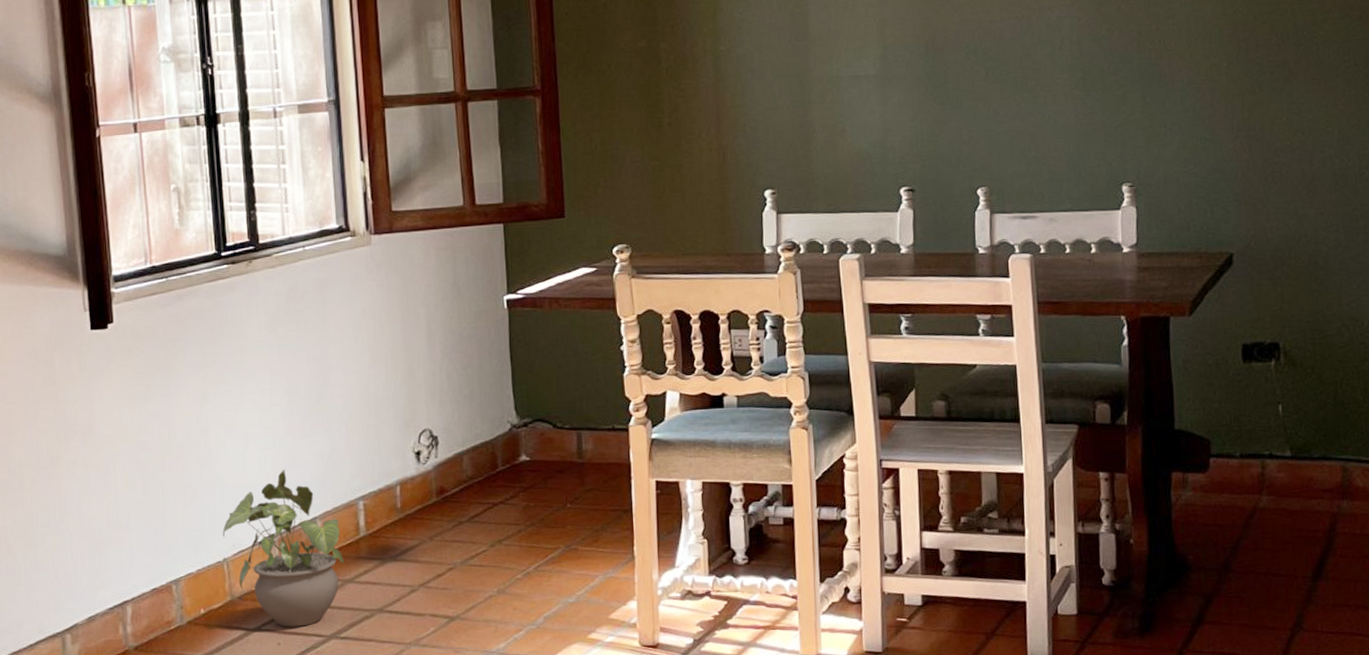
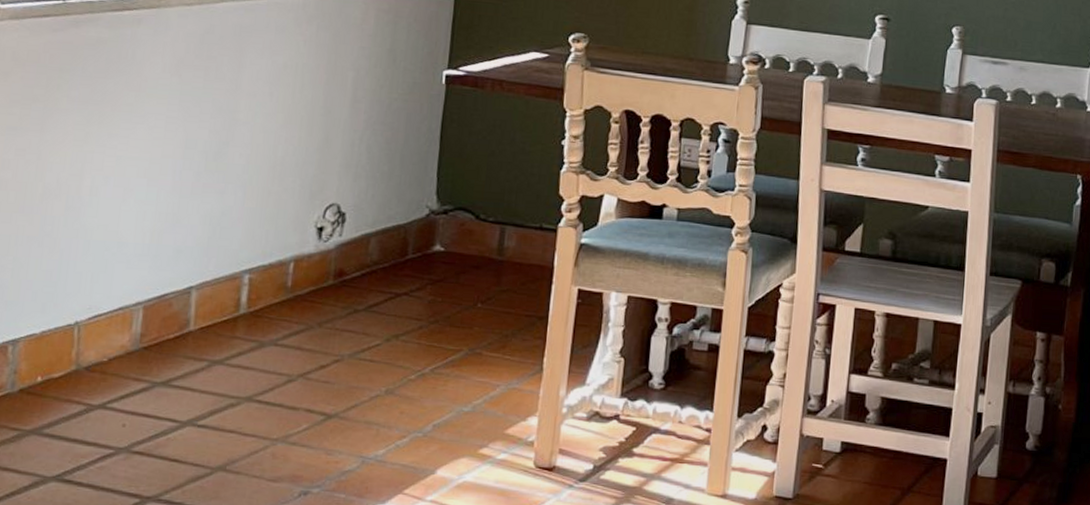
potted plant: present [222,470,345,627] -> none [78,229,218,408]

